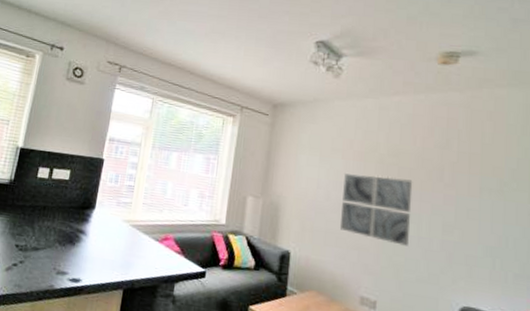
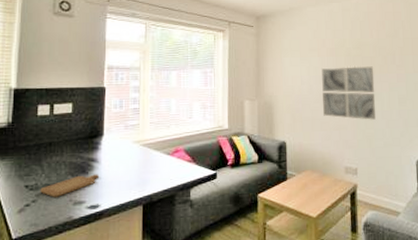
chopping board: none [28,245,85,263] -> present [40,174,99,197]

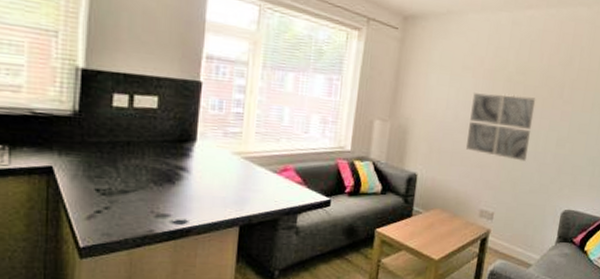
chopping board: present [40,174,99,197] -> none [114,184,188,207]

